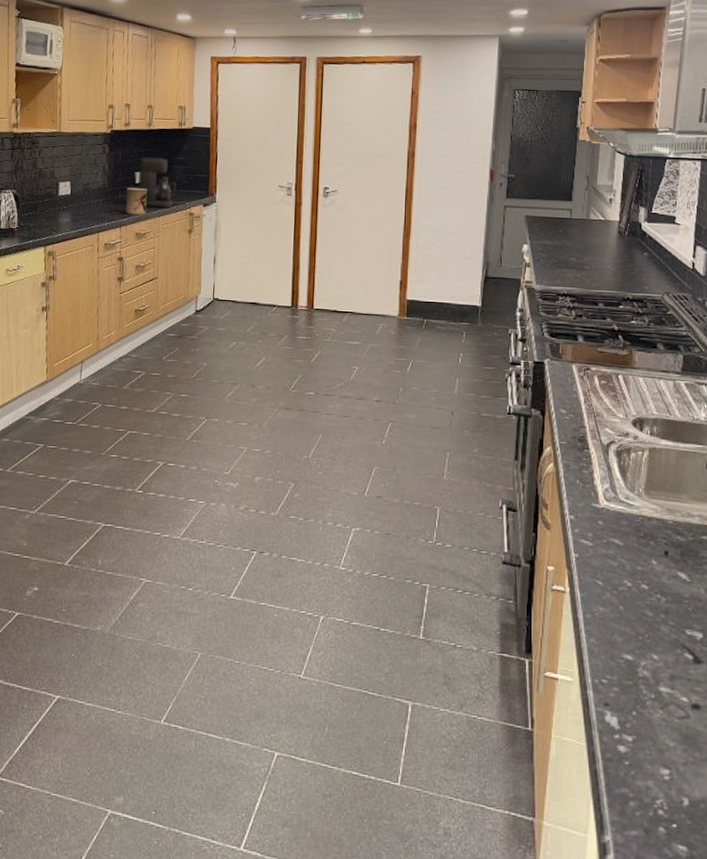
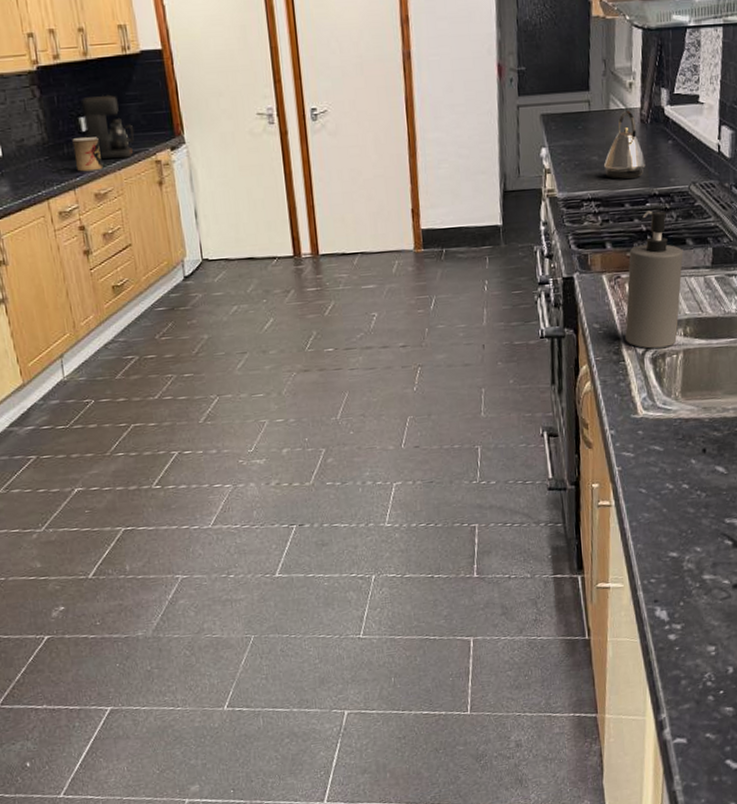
kettle: none [580,222,621,282] -> present [603,111,646,180]
soap dispenser: none [591,312,654,443] -> present [625,210,684,349]

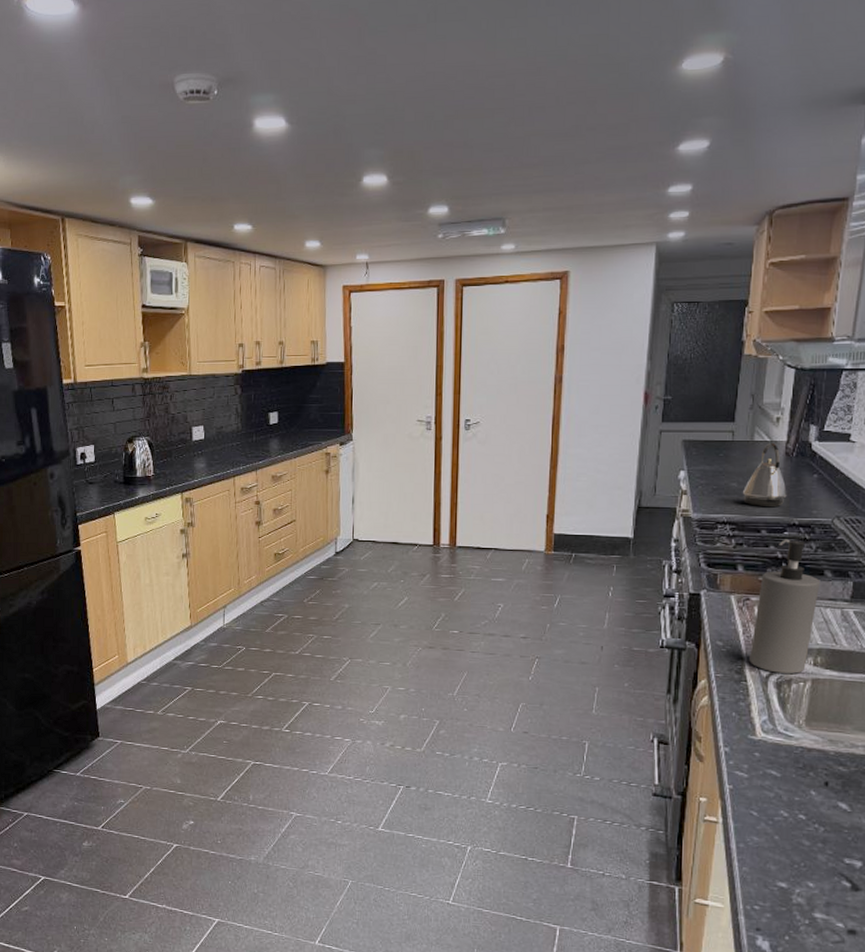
tin can: present [72,136,104,172] -> none [260,428,283,457]
coffee maker: present [80,94,134,160] -> none [272,396,311,449]

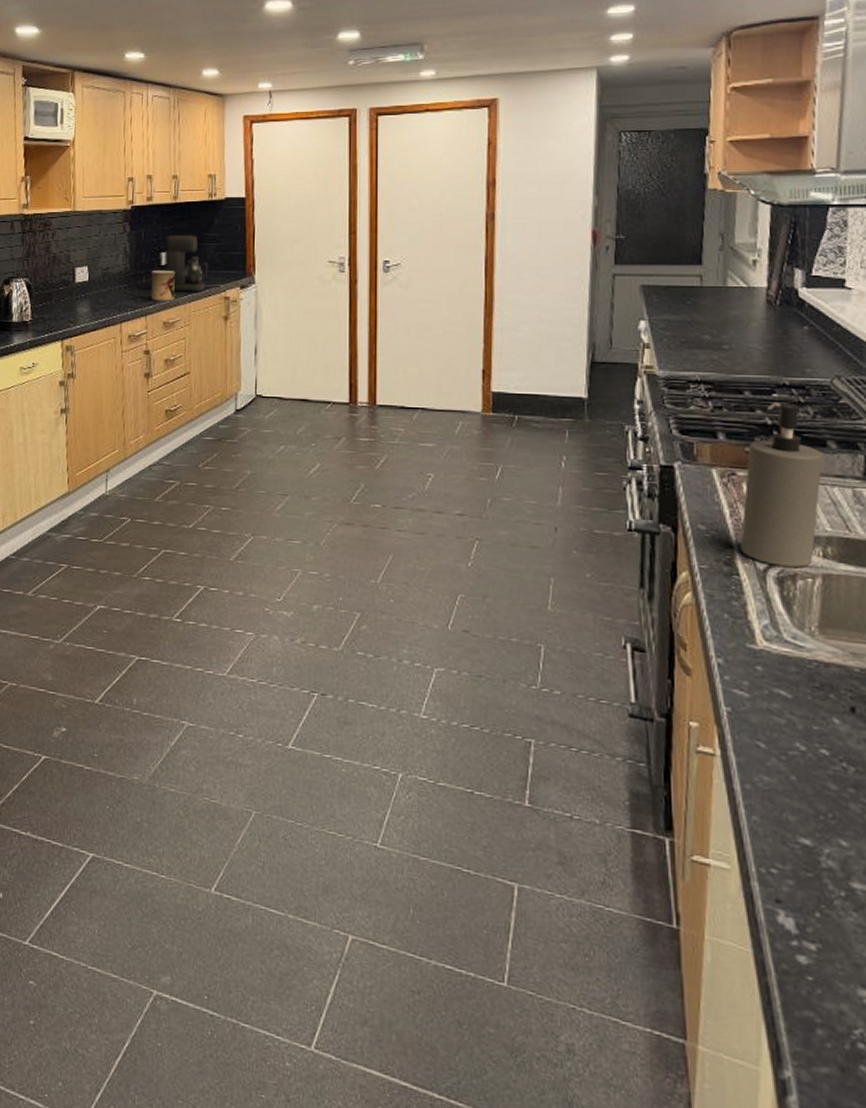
tin can: none [260,428,283,457] -> present [150,269,176,301]
coffee maker: none [272,396,311,449] -> present [164,234,208,292]
kettle: present [742,443,787,508] -> none [717,290,773,365]

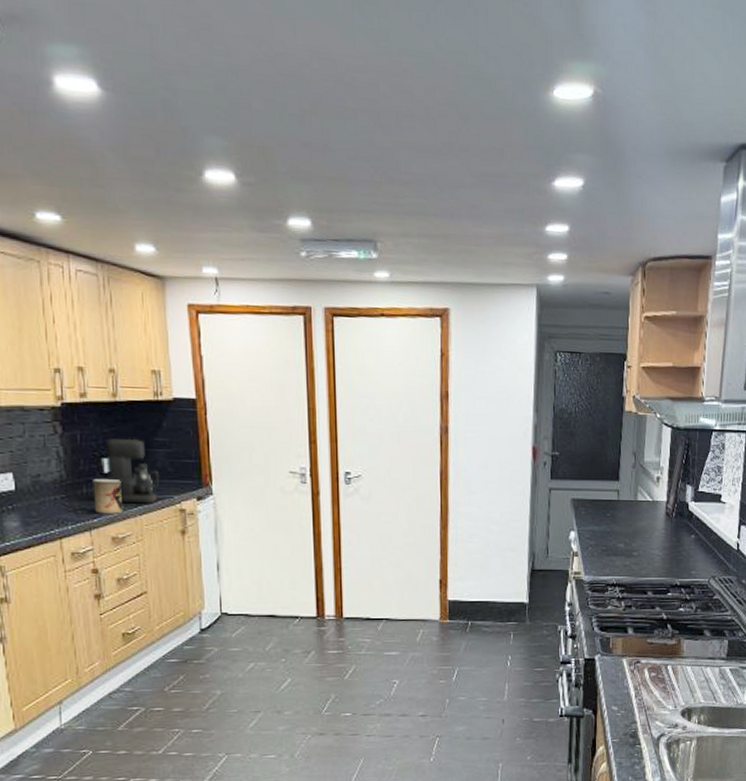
soap dispenser: present [740,402,823,567] -> none [642,600,701,734]

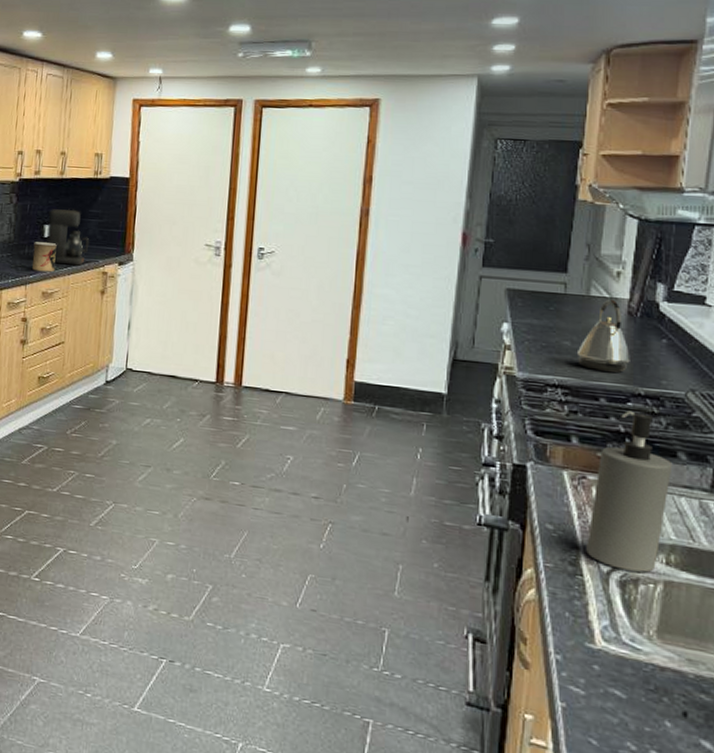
kettle: none [629,503,669,569] -> present [576,300,630,373]
soap dispenser: none [642,600,701,734] -> present [586,410,673,573]

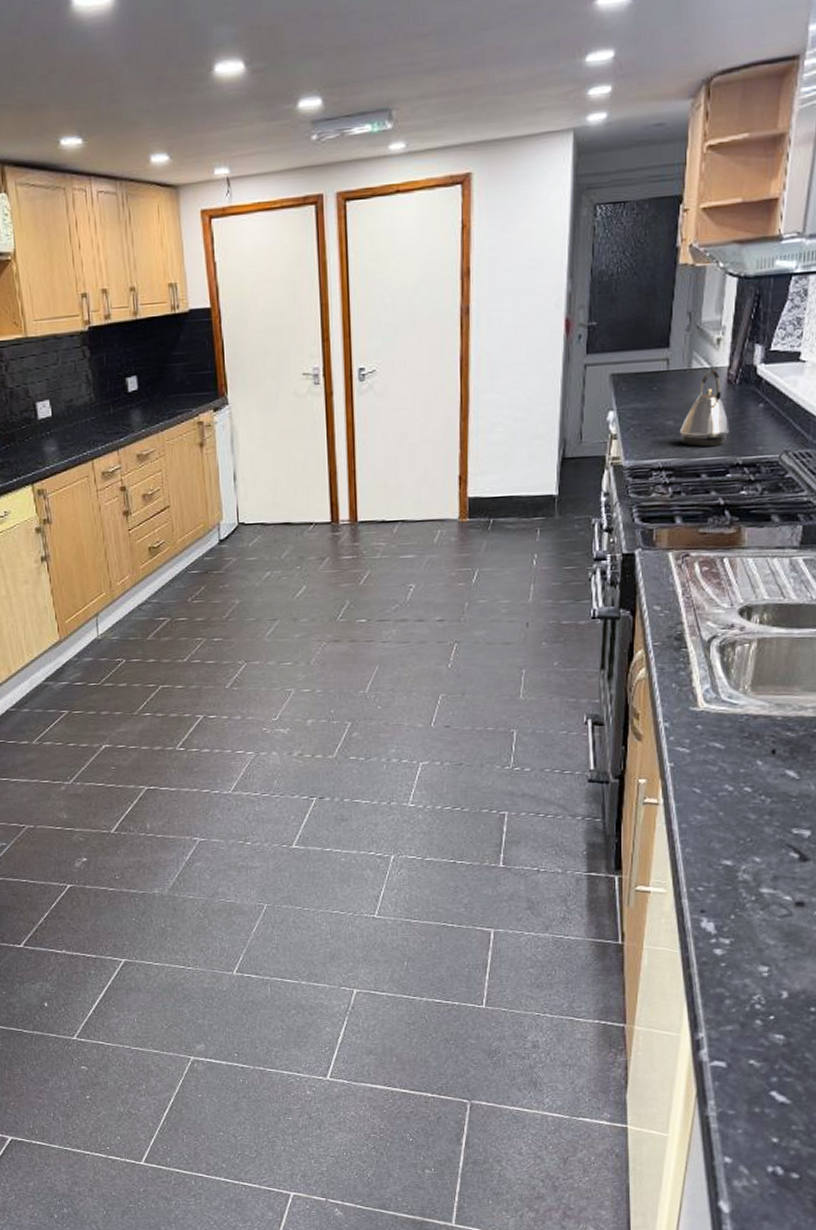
tin can: present [32,241,57,273] -> none [118,397,147,433]
coffee maker: present [47,209,89,266] -> none [128,354,178,421]
soap dispenser: present [586,410,673,573] -> none [690,482,767,636]

